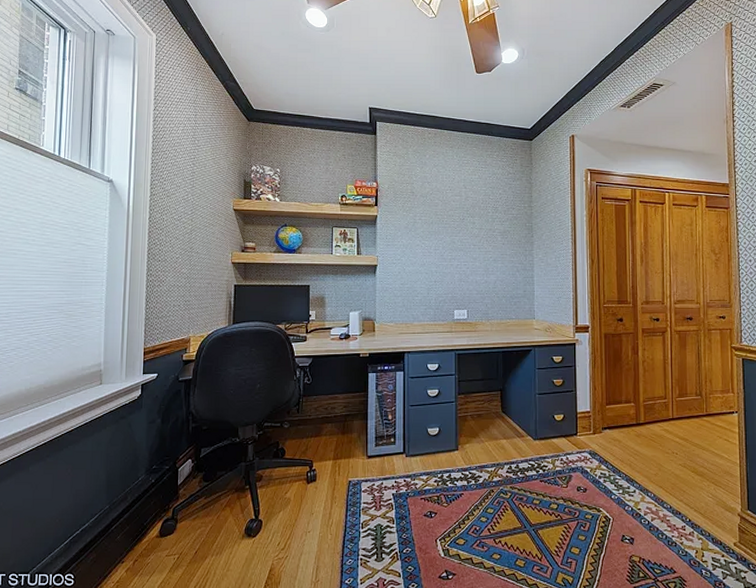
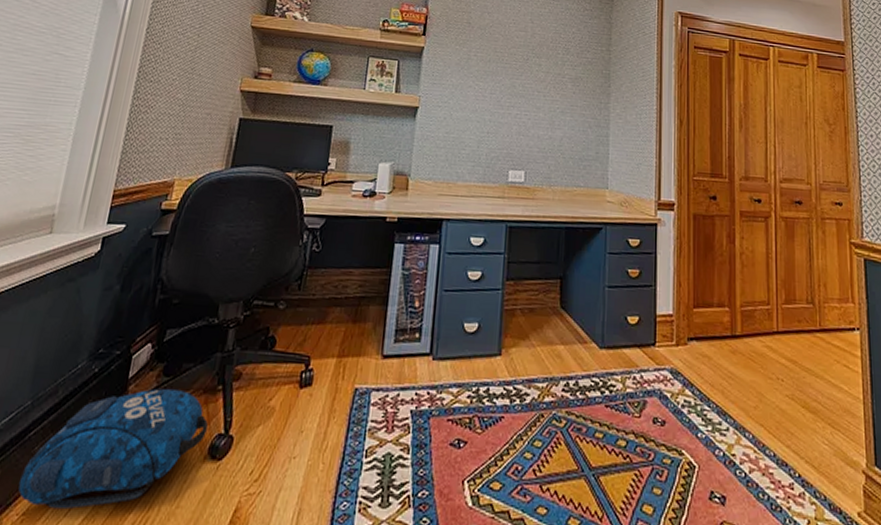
backpack: none [110,490,242,577] -> present [18,388,208,510]

